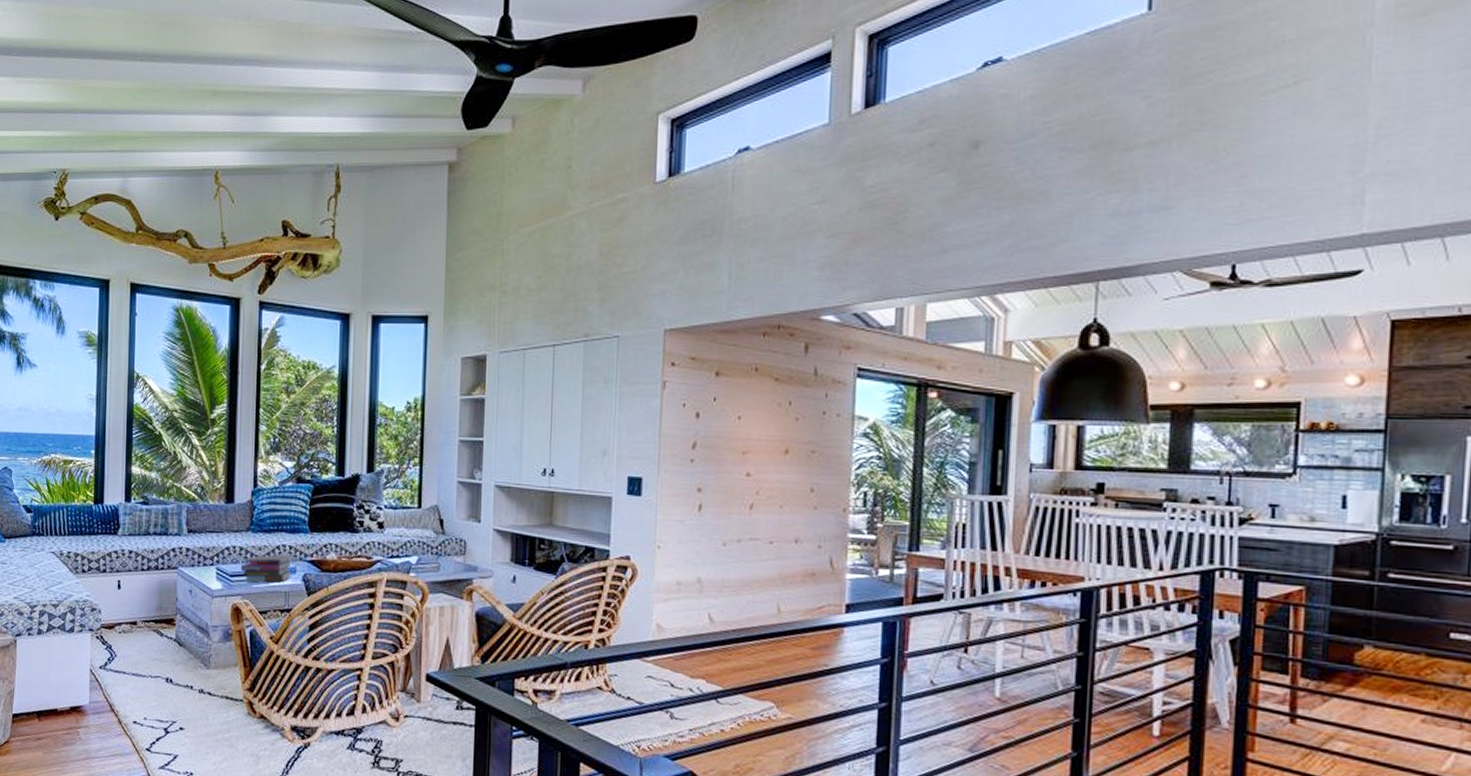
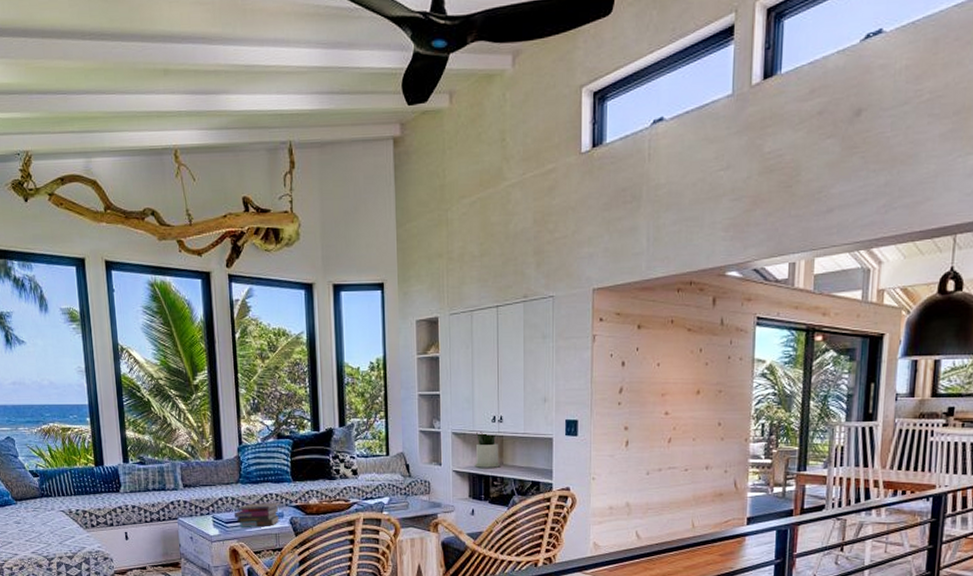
planter: none [519,486,550,530] -> present [474,432,501,469]

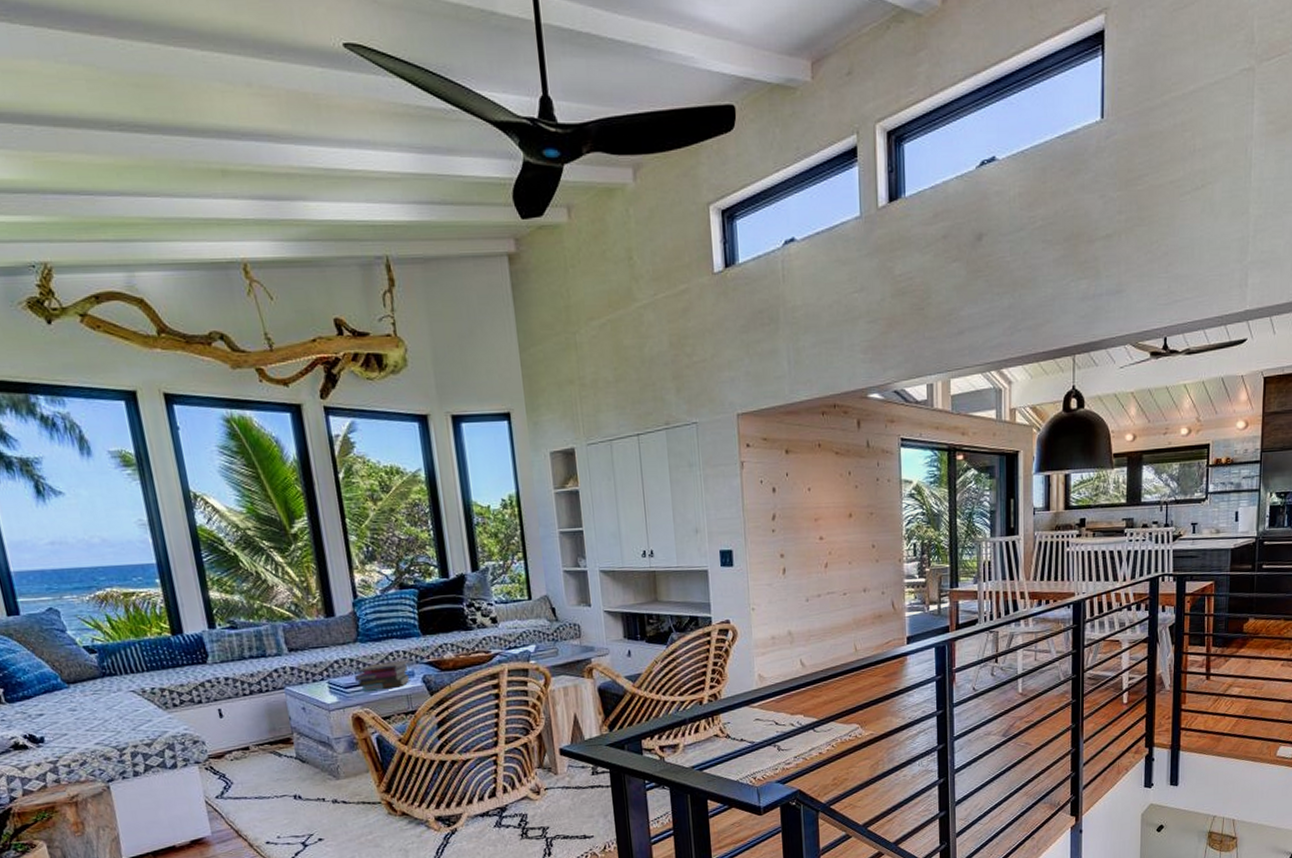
planter: present [474,432,501,469] -> none [626,568,656,607]

